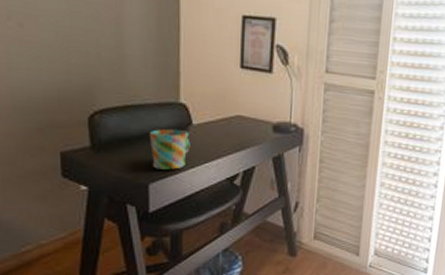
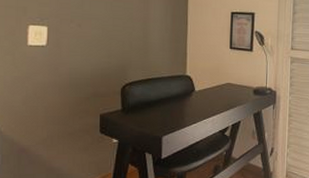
mug: present [150,128,190,170] -> none [164,94,193,125]

